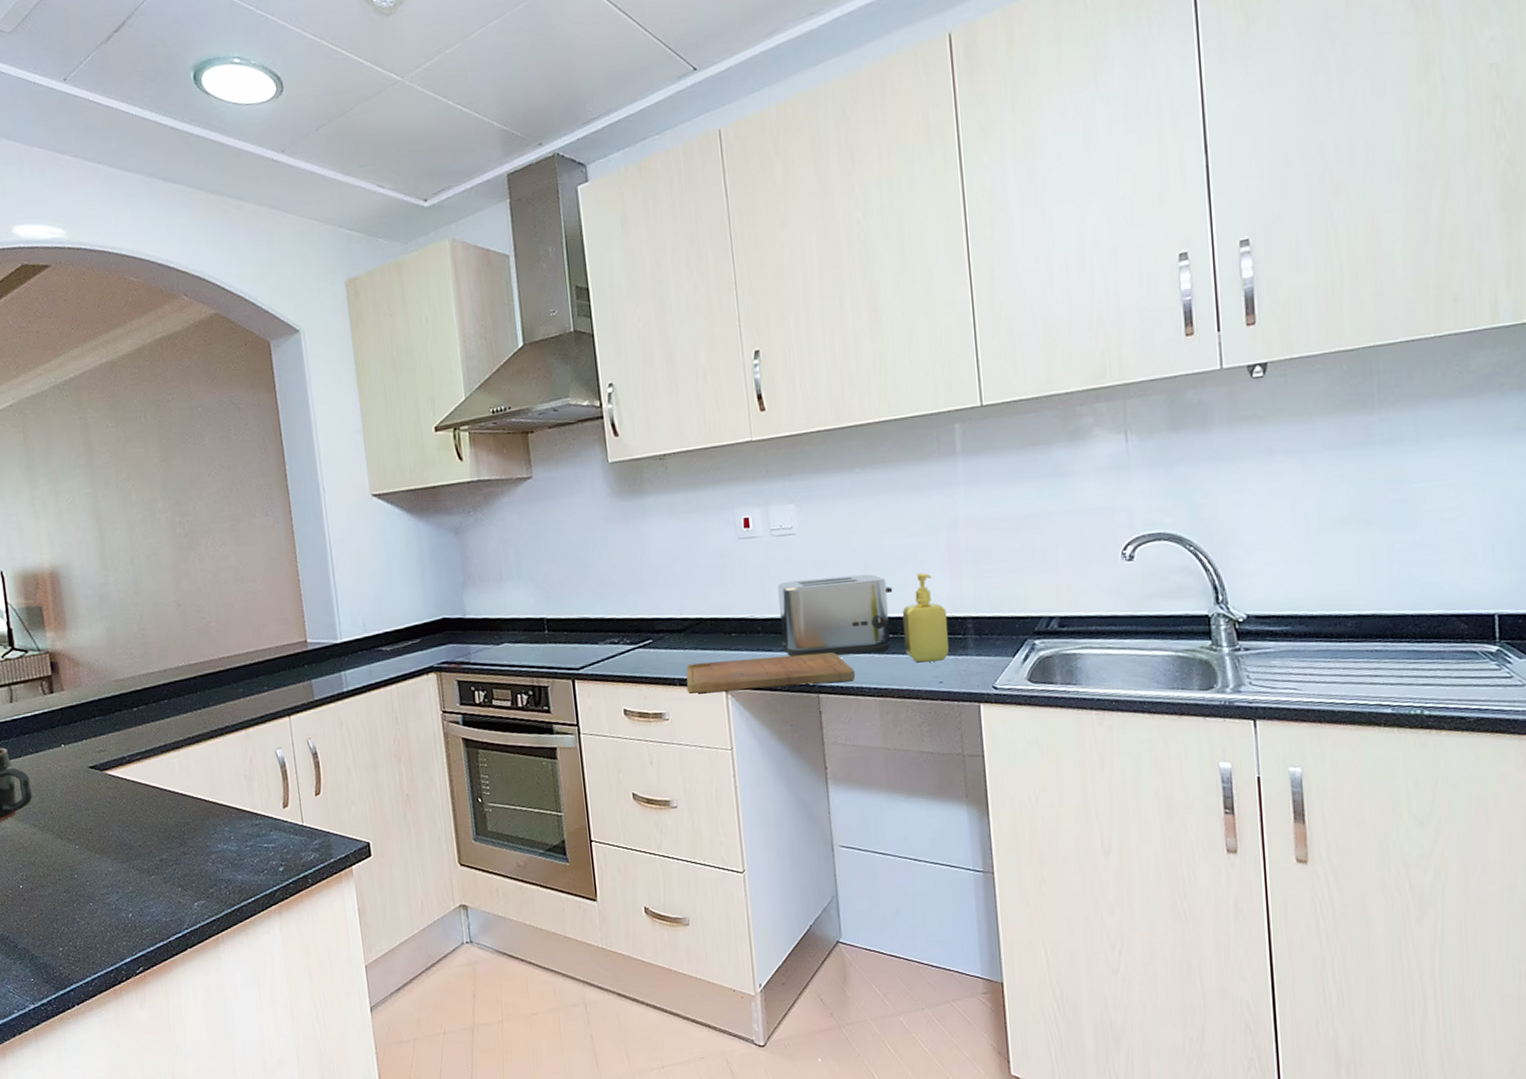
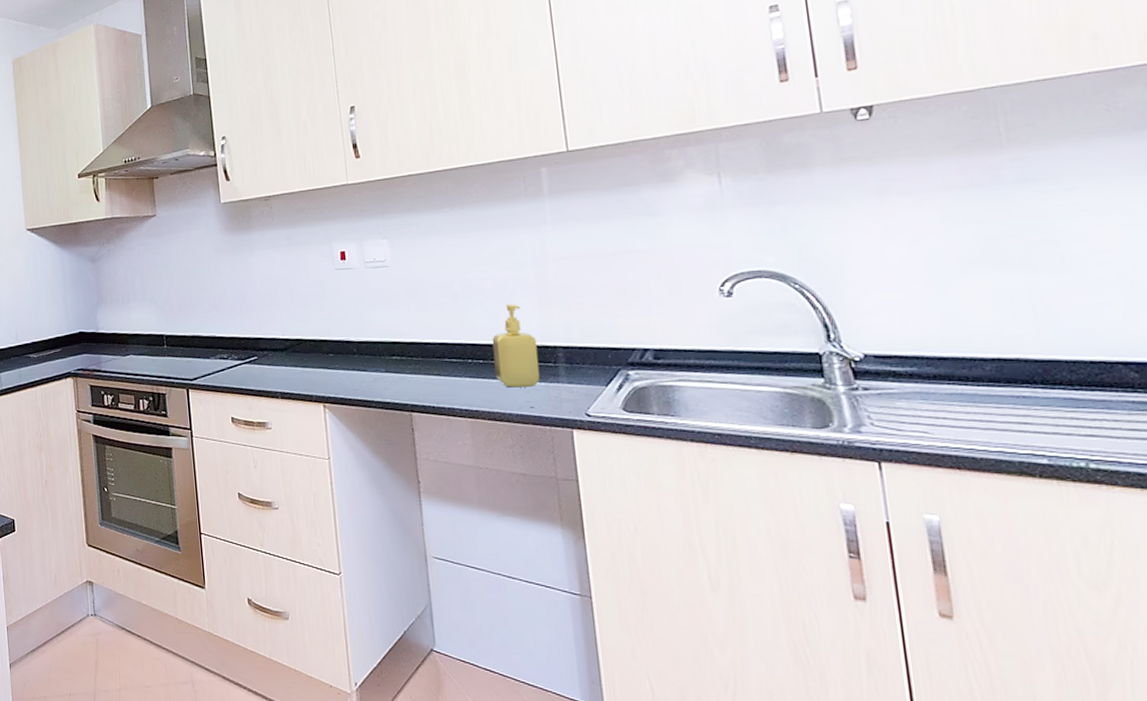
cutting board: present [686,652,855,694] -> none [287,374,446,406]
toaster: present [778,574,893,657] -> none [372,304,483,377]

